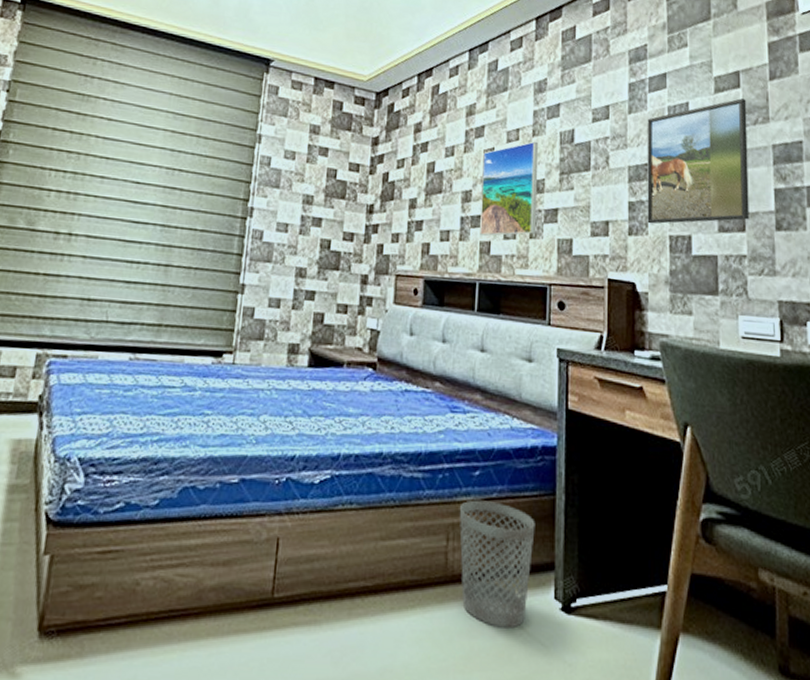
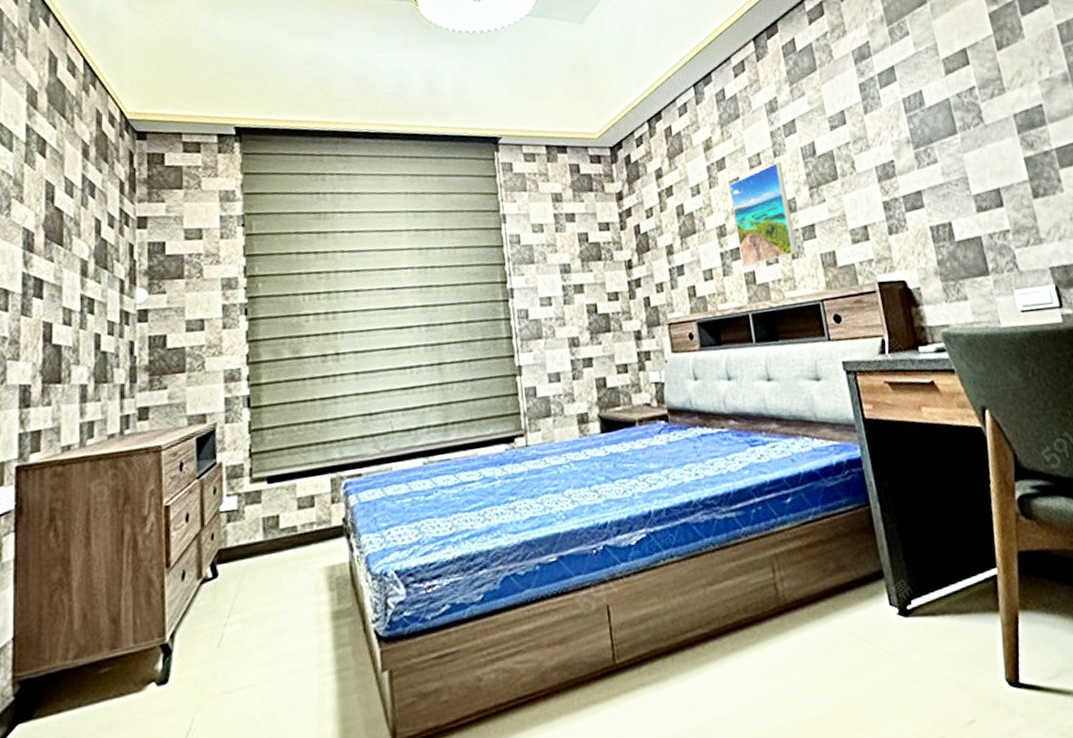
wastebasket: present [459,500,535,629] -> none [778,524,865,645]
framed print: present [647,98,749,224] -> none [884,75,1005,219]

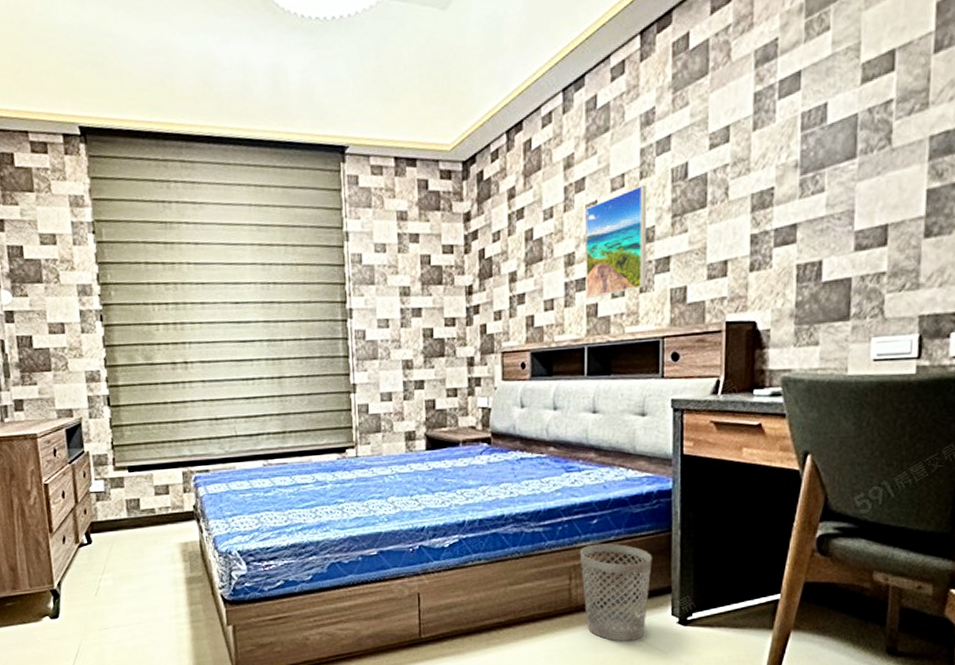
wastebasket: none [778,524,865,645] -> present [579,543,652,642]

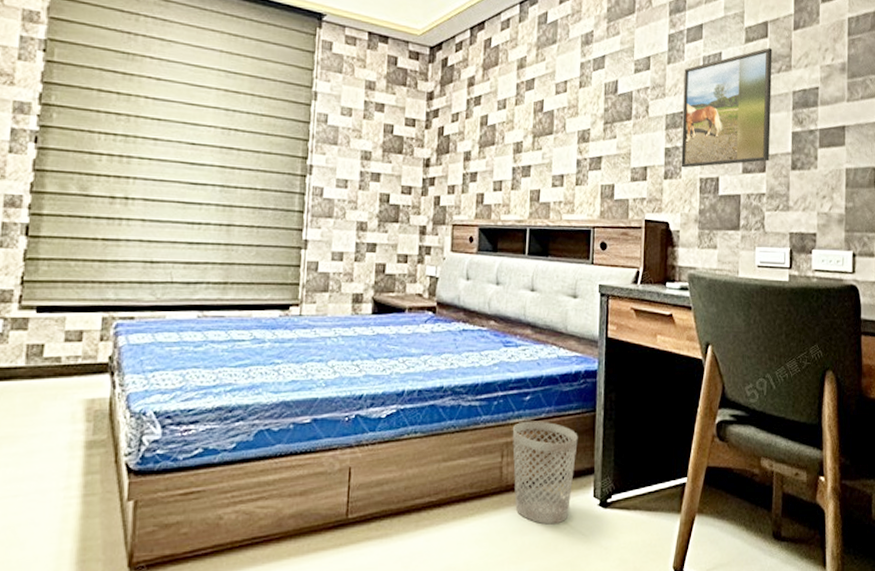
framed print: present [585,184,647,298] -> none [530,92,585,184]
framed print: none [771,84,901,255] -> present [681,48,773,168]

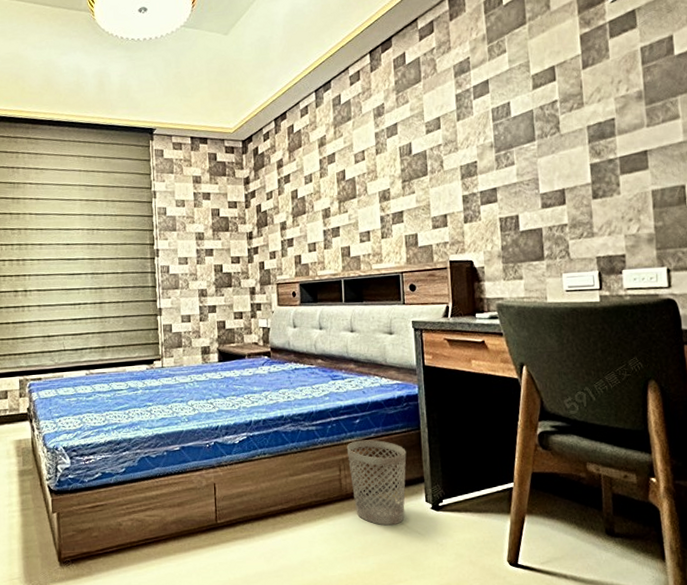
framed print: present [681,48,773,168] -> none [474,90,569,211]

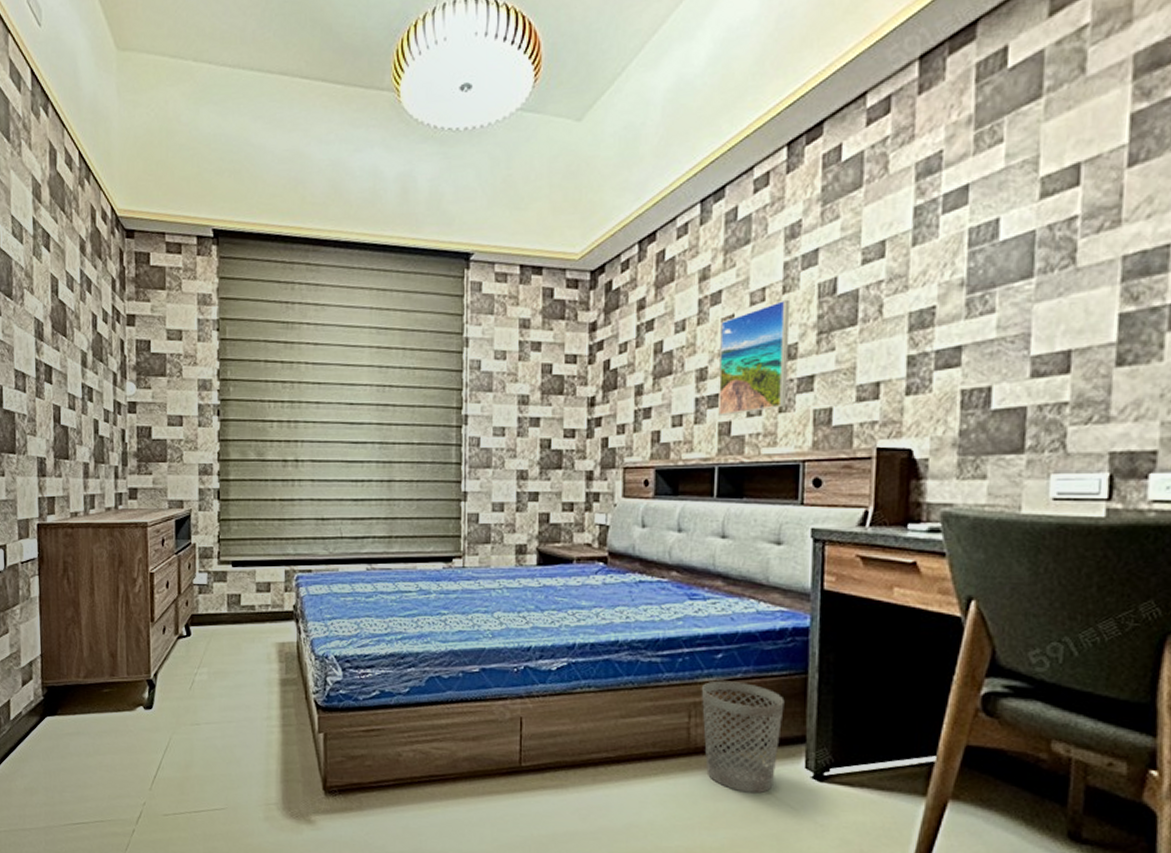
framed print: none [336,158,387,242] -> present [718,299,791,415]

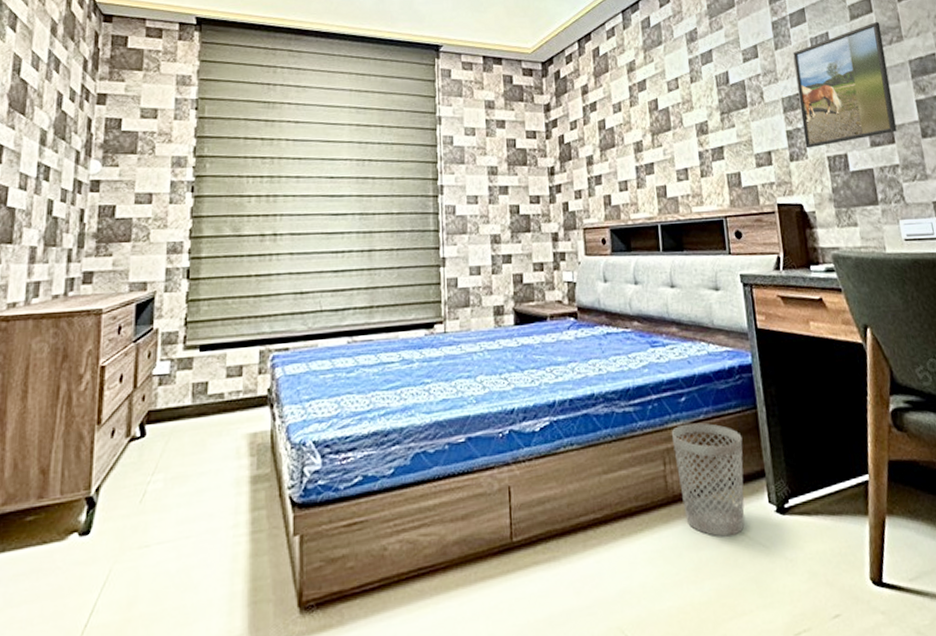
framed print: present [718,299,791,415] -> none [648,87,706,181]
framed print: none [931,200,1088,379] -> present [793,22,897,148]

